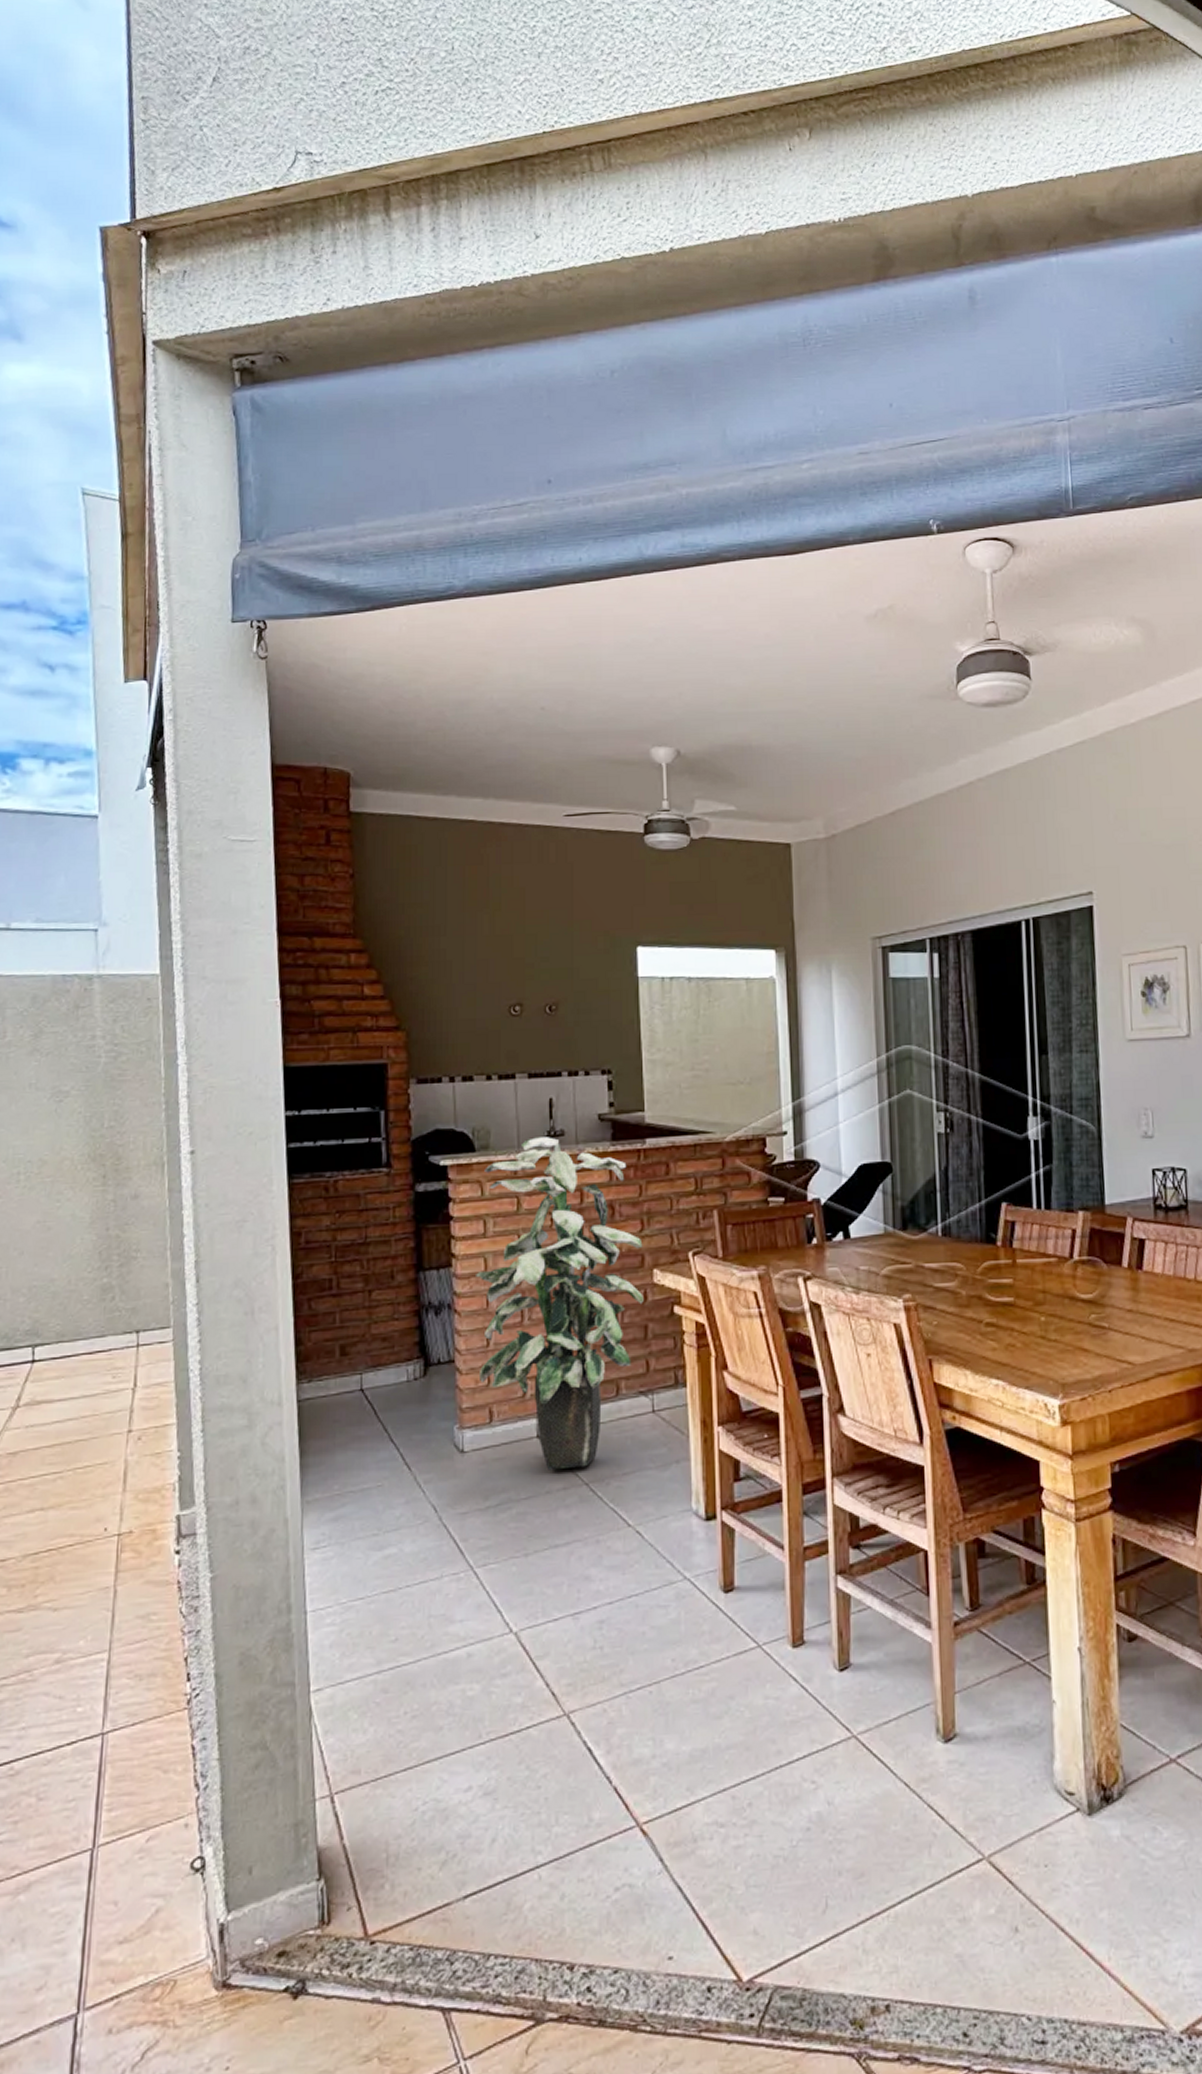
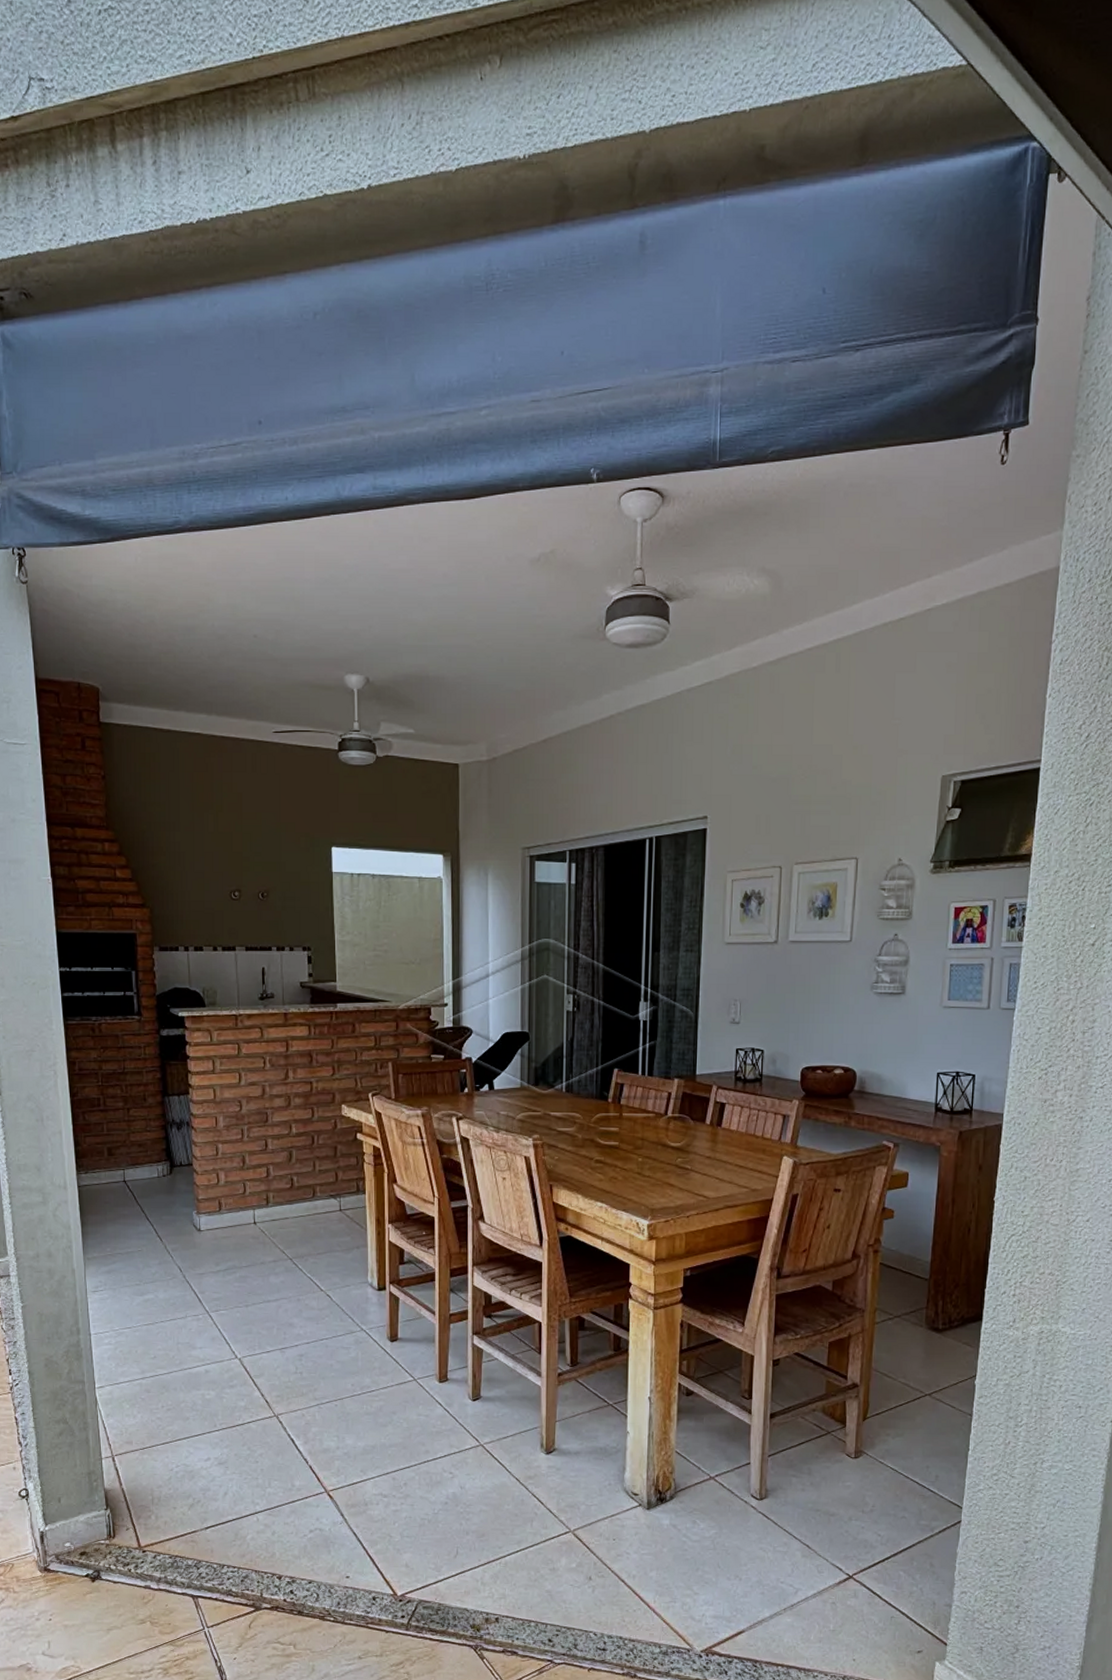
indoor plant: present [476,1137,644,1470] -> none [207,998,334,1248]

